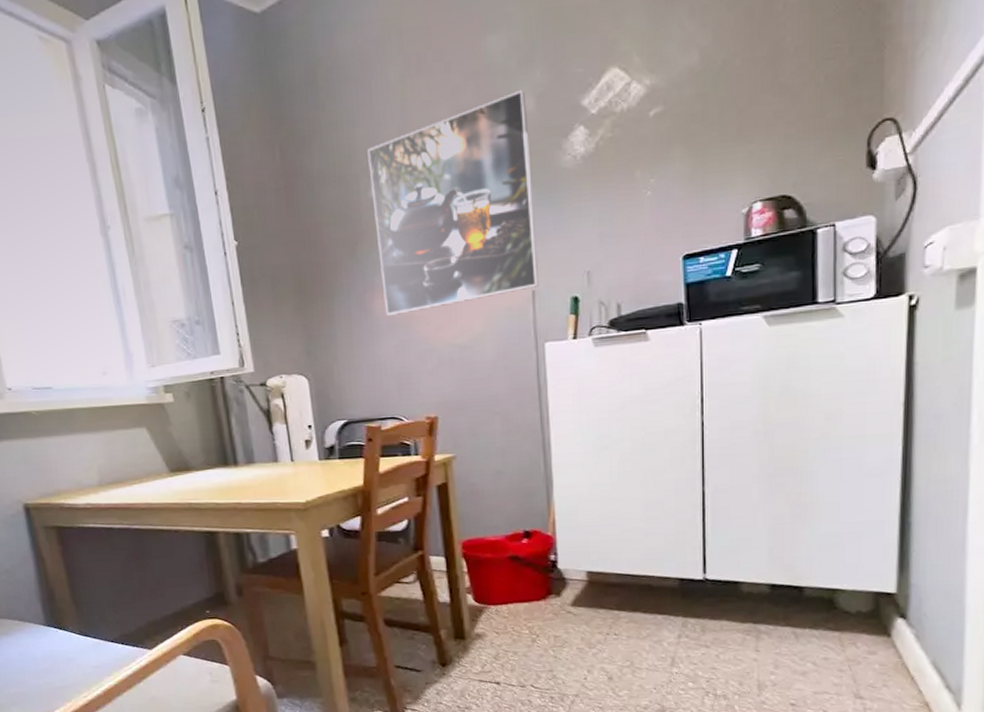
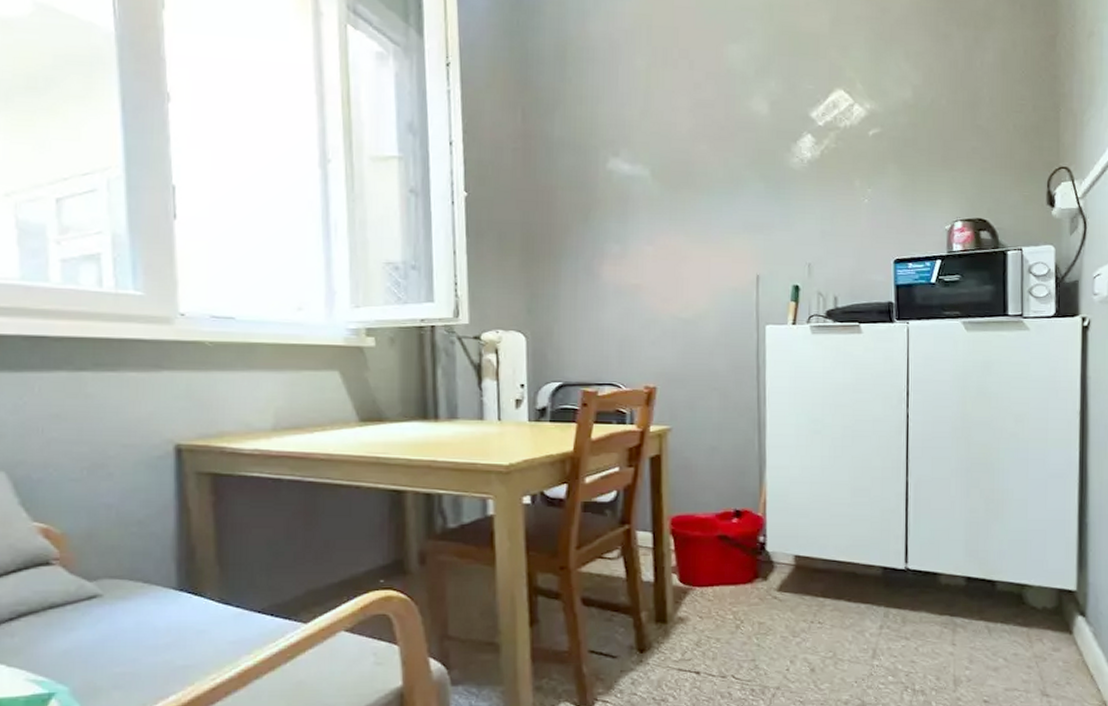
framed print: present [367,89,539,317] -> none [609,95,764,284]

